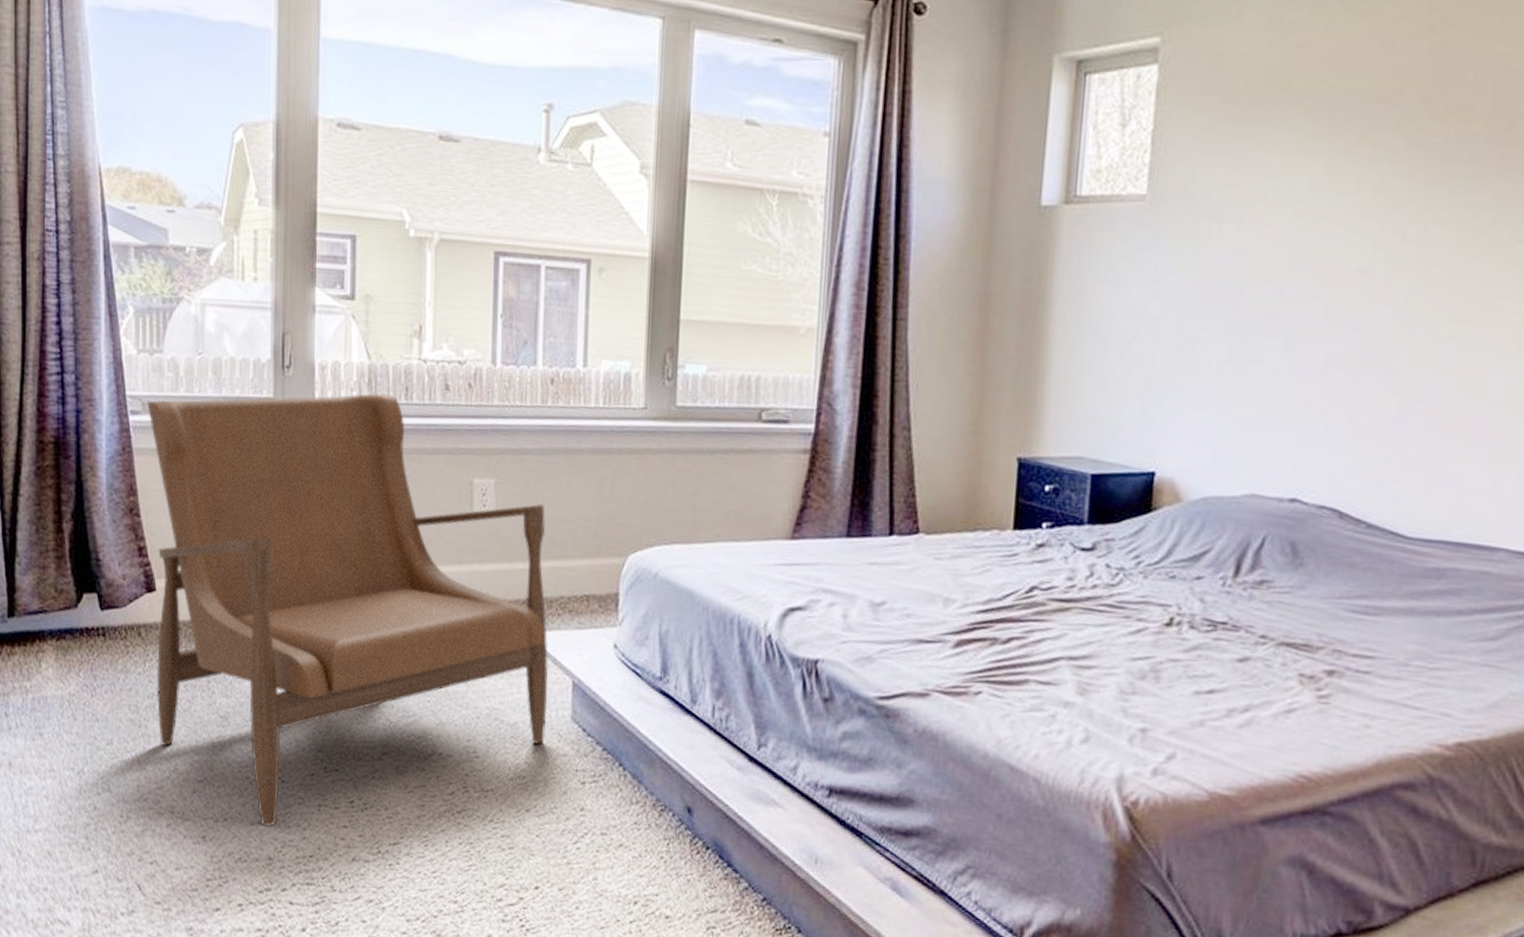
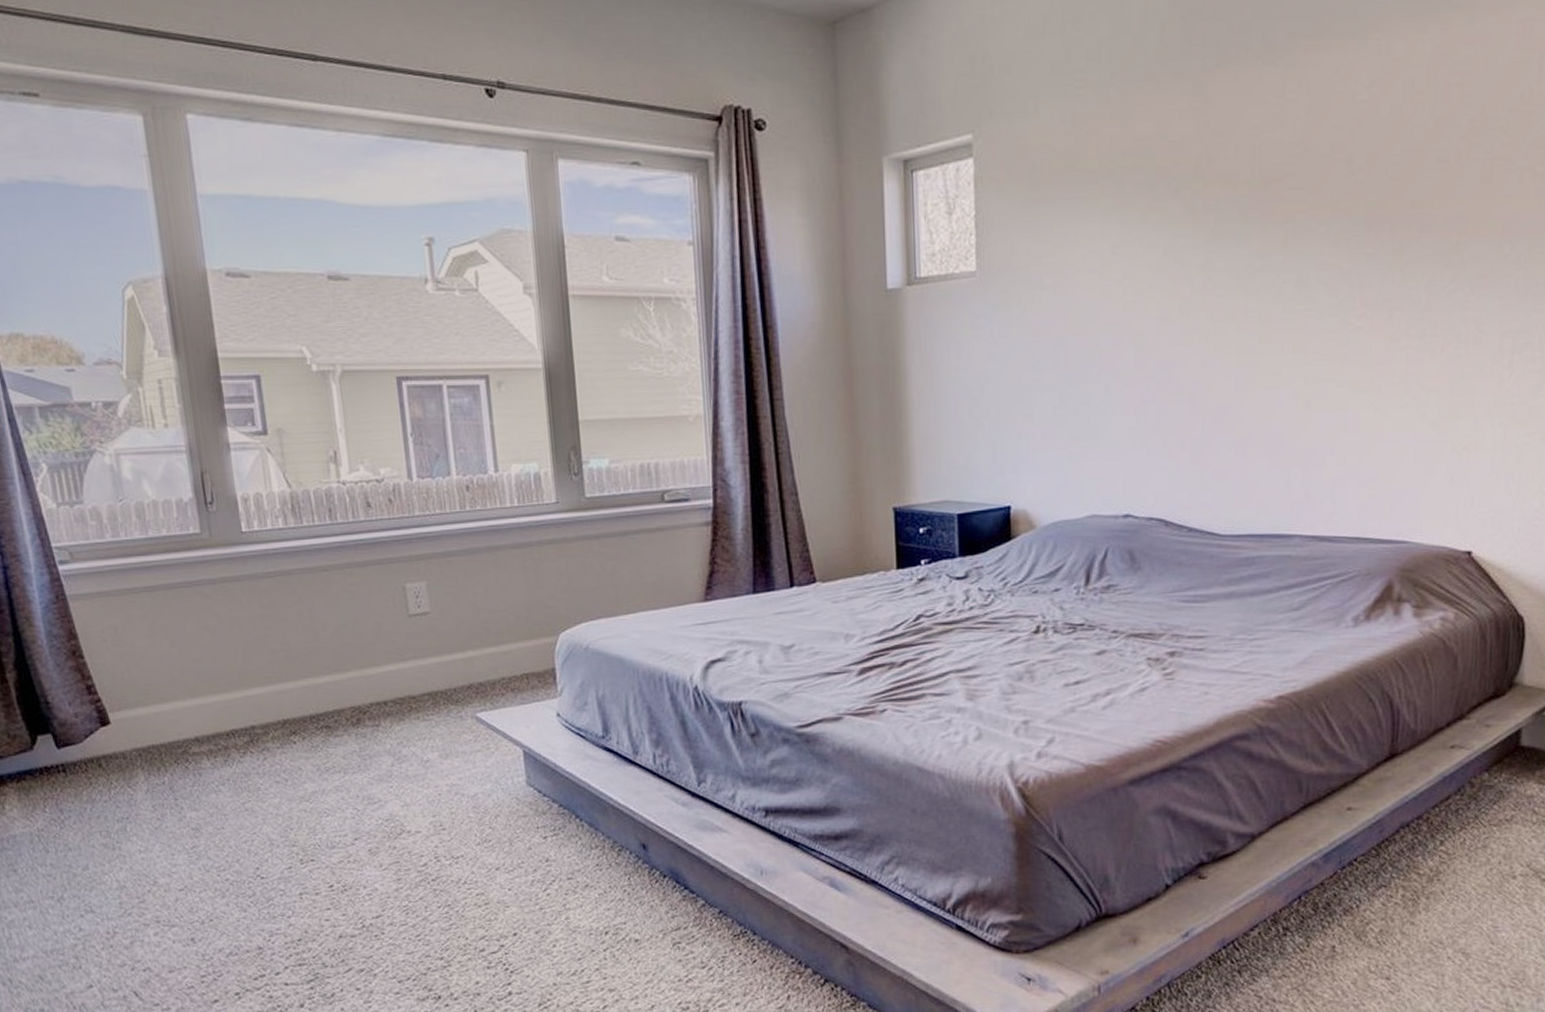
armchair: present [147,393,549,827] -> none [74,517,505,921]

